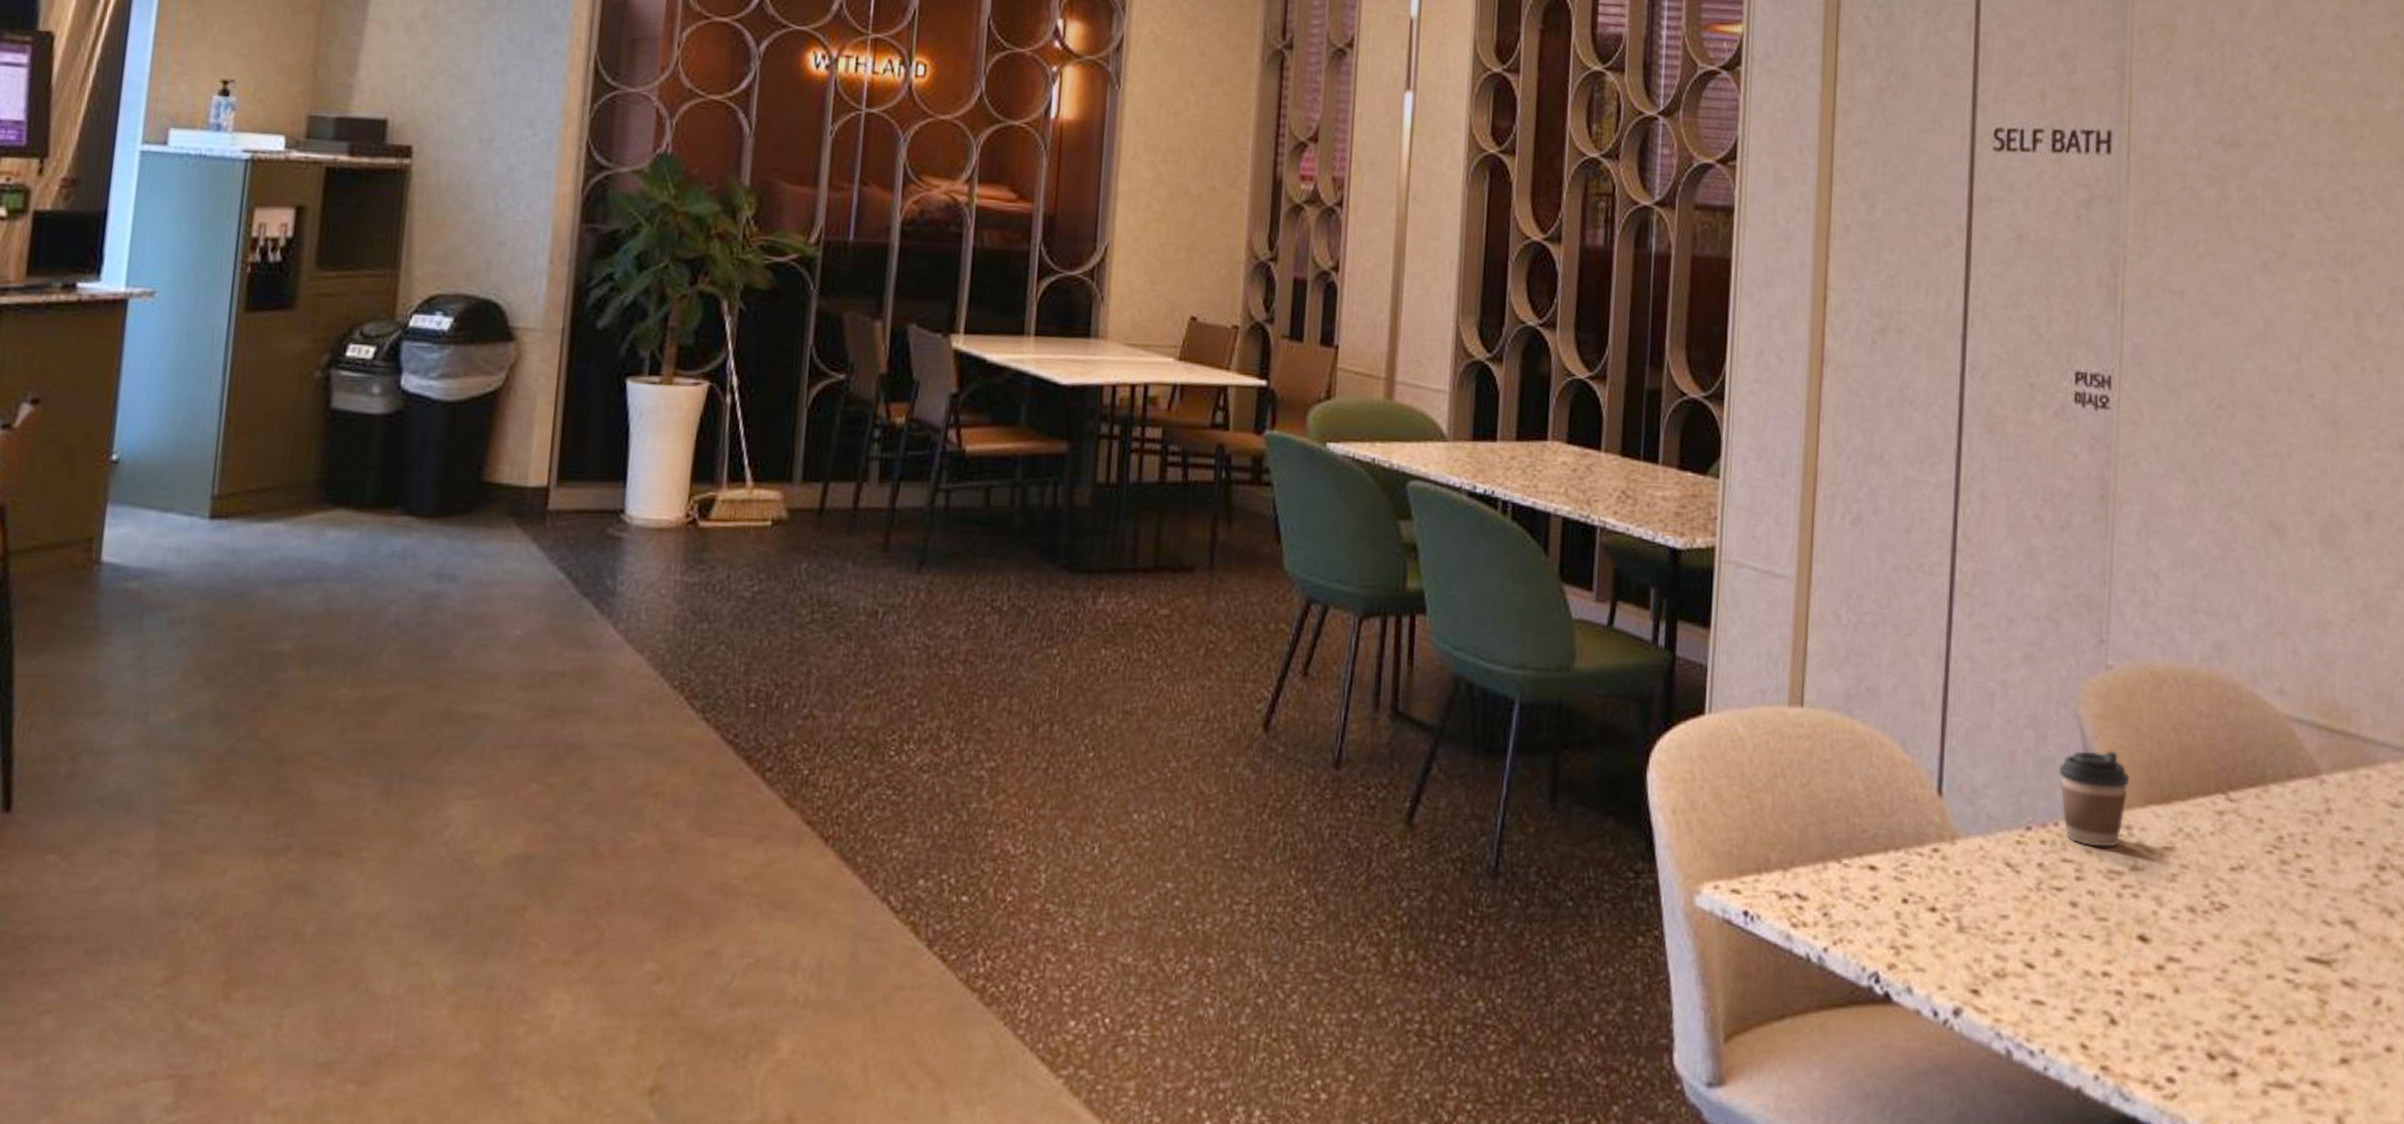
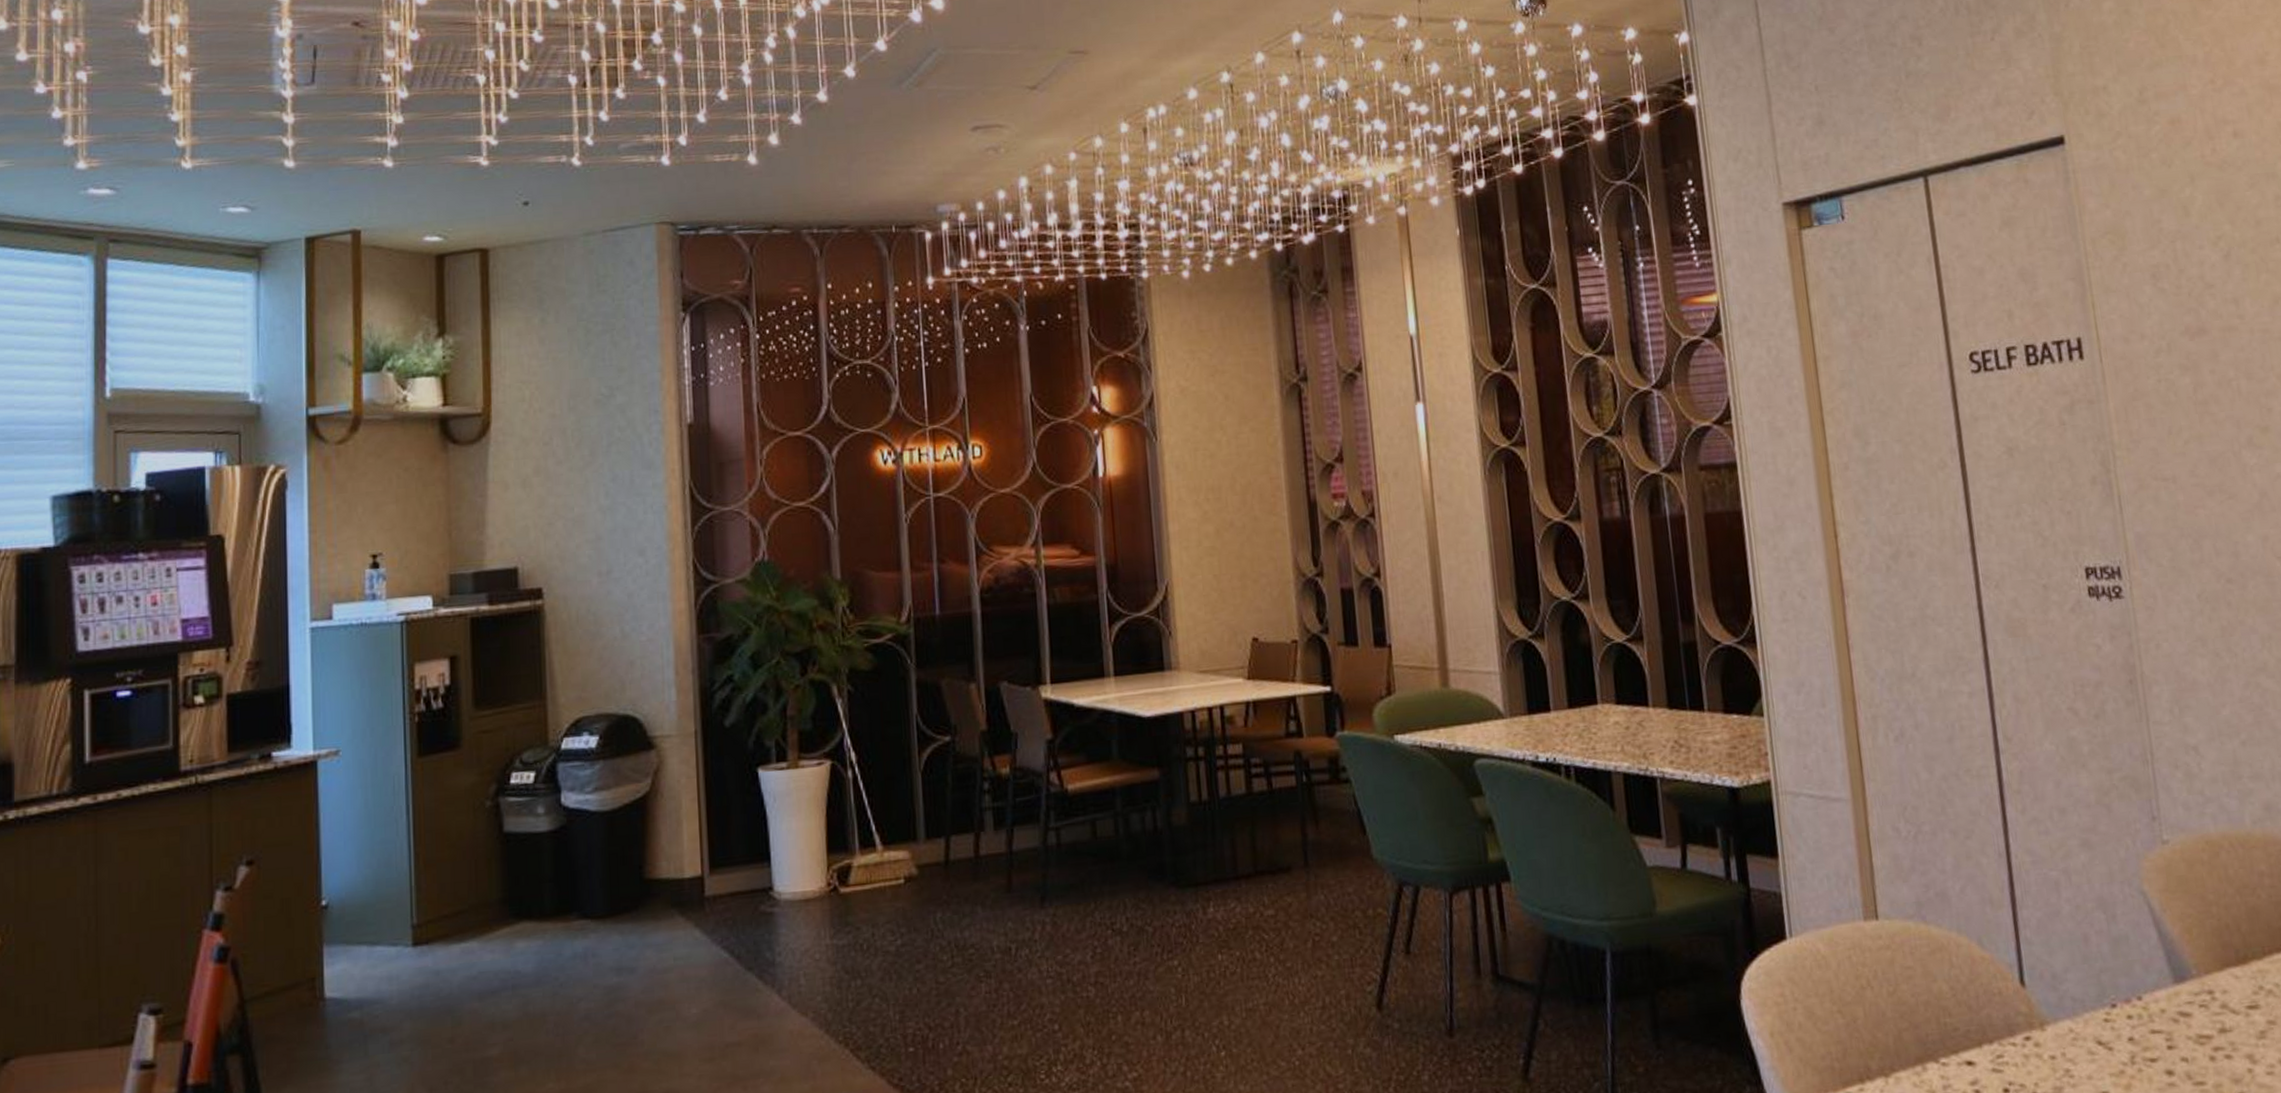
coffee cup: present [2058,751,2131,847] -> none [2133,921,2205,1016]

